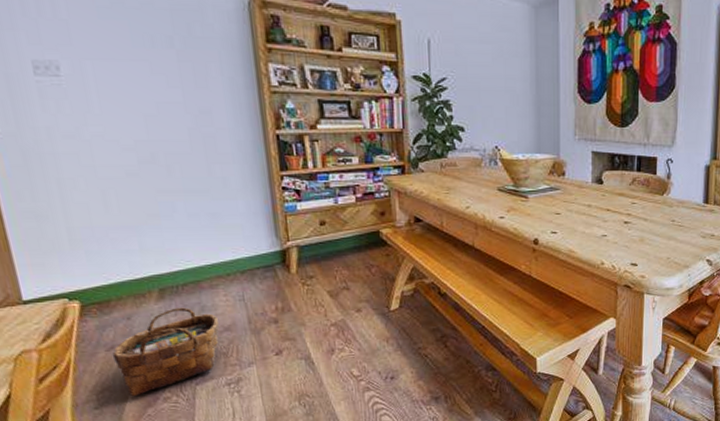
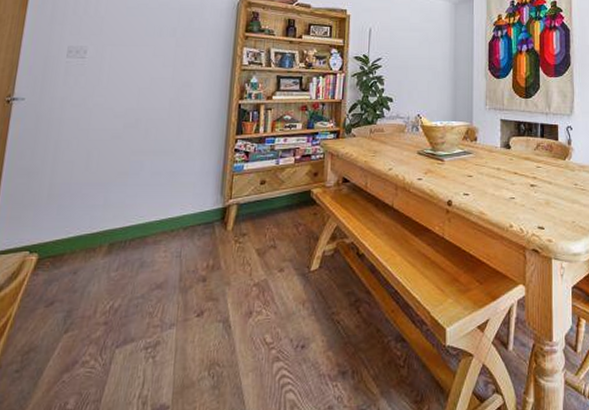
woven basket: present [111,307,220,397] -> none [48,263,154,359]

